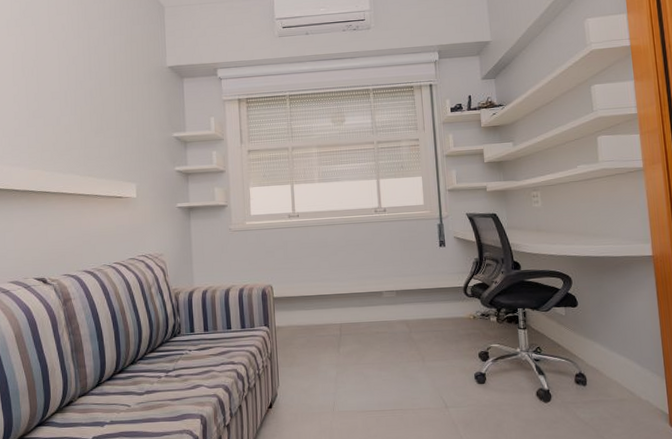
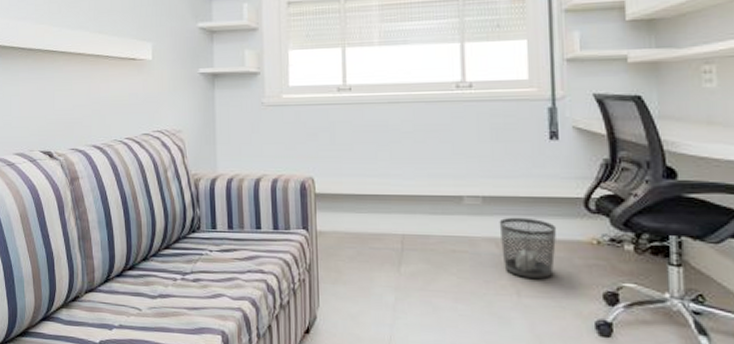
waste bin: none [408,303,447,348] -> present [499,217,557,280]

